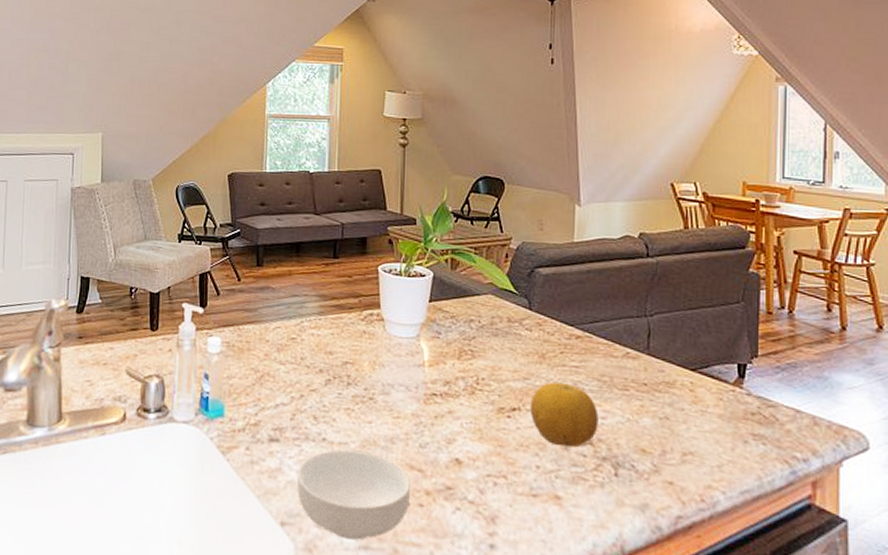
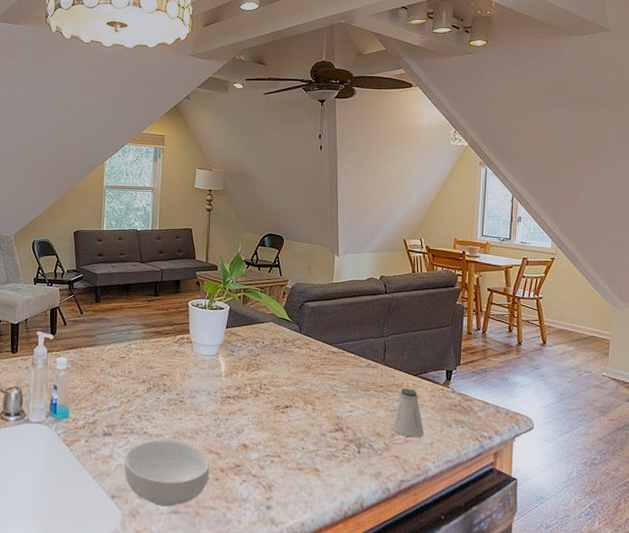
fruit: present [529,382,599,448] -> none [298,386,348,433]
saltshaker: none [663,388,708,457] -> present [392,389,424,438]

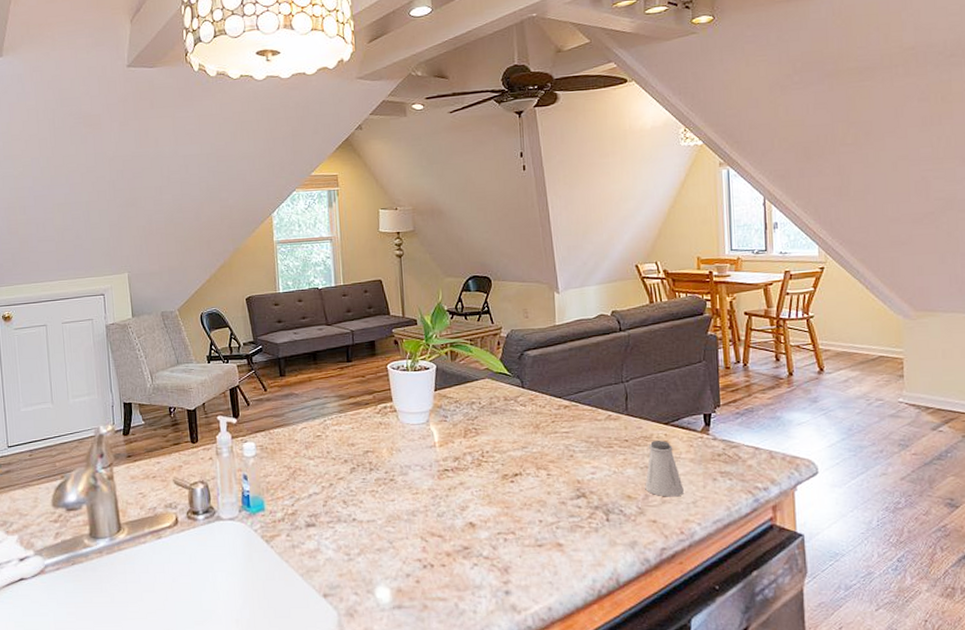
cereal bowl: present [124,440,210,507] -> none [334,526,434,601]

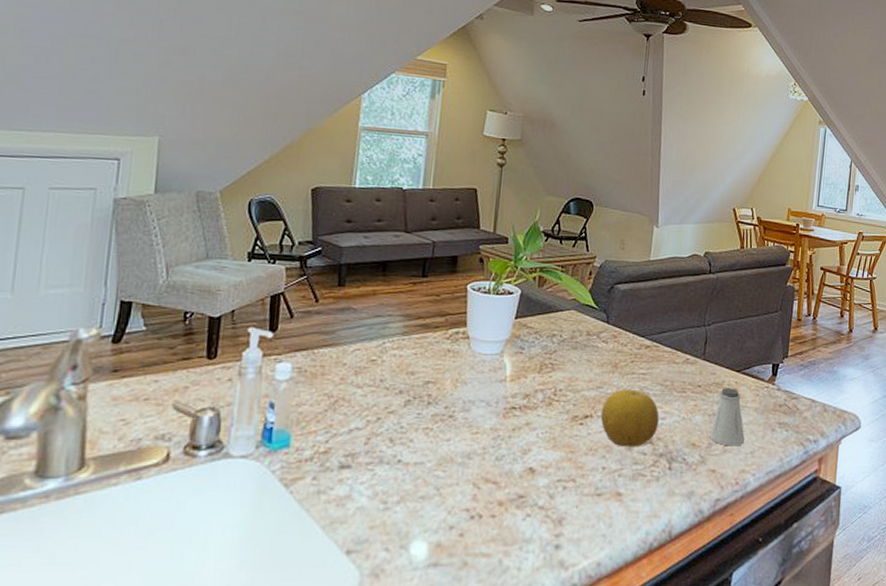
fruit: none [529,447,589,502] -> present [600,389,660,447]

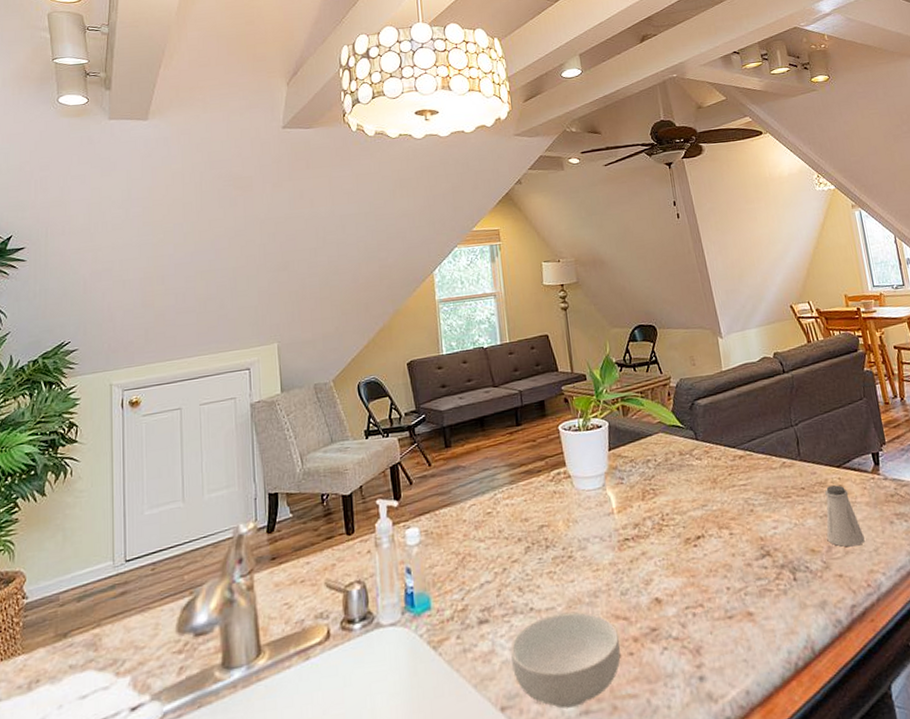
cereal bowl: none [367,469,485,559] -> present [510,612,621,709]
fruit: present [600,389,660,447] -> none [711,502,773,564]

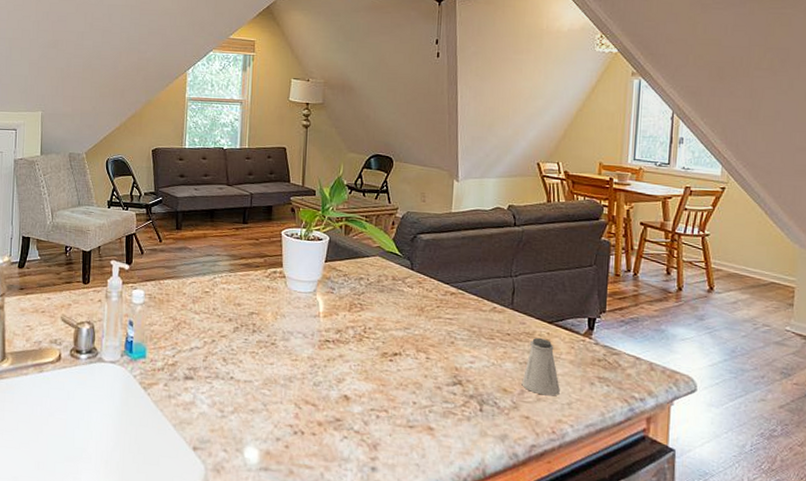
cereal bowl: present [510,612,621,709] -> none [208,387,306,463]

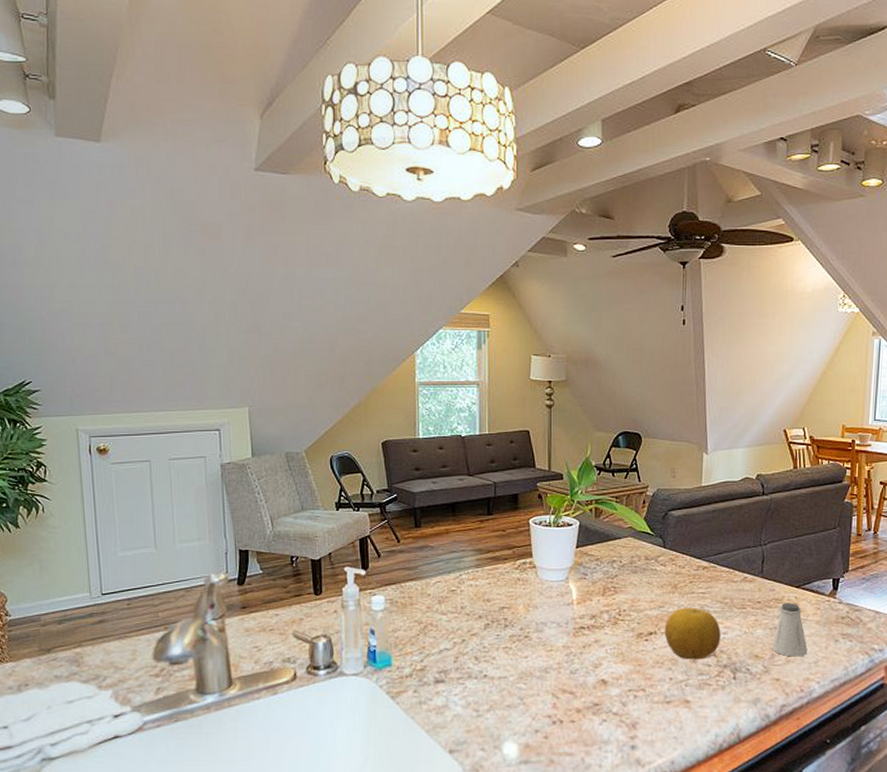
fruit: none [409,331,468,387] -> present [664,607,721,660]

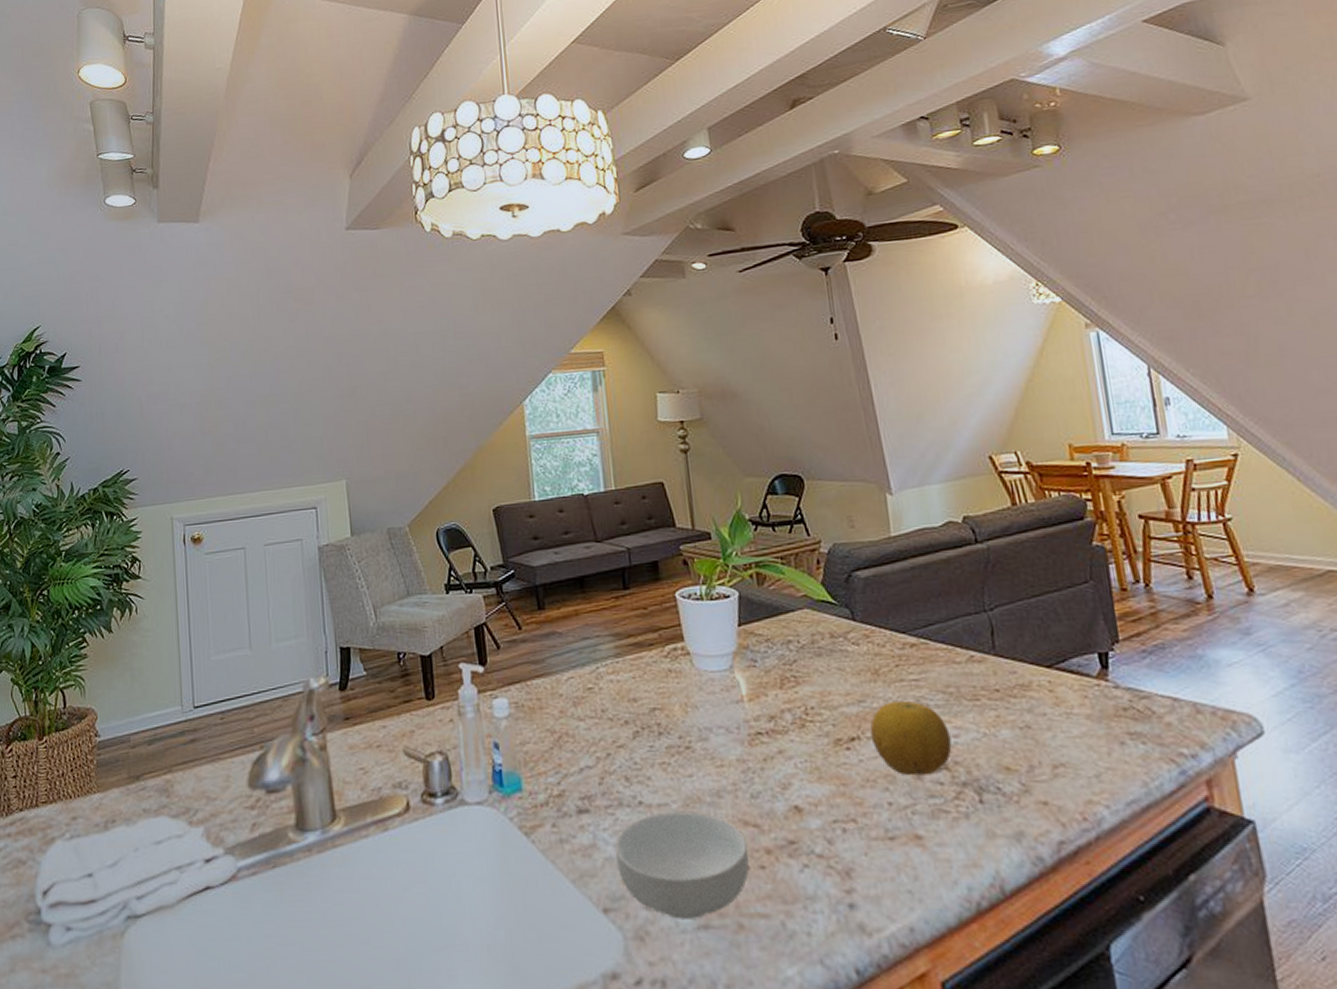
cereal bowl: none [463,682,564,757] -> present [615,811,750,919]
saltshaker: present [772,603,807,657] -> none [1027,690,1082,769]

